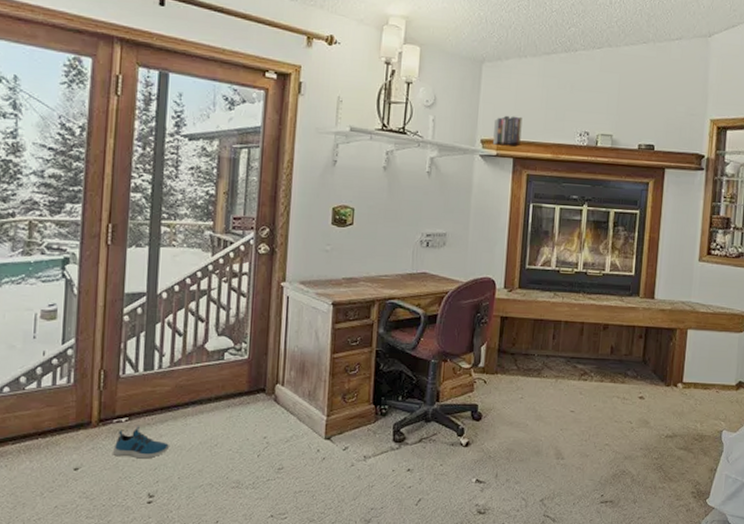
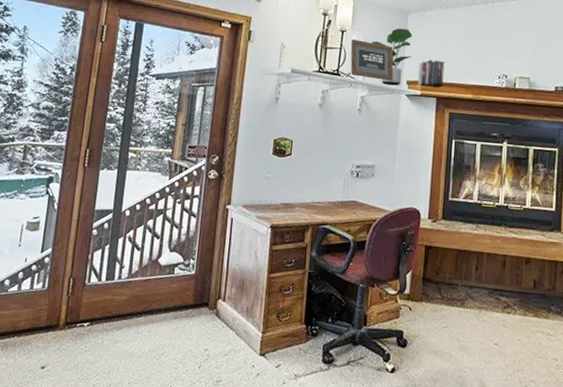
athletic shoe: present [113,426,170,459] -> none [75,331,123,363]
picture frame: none [418,92,467,140] -> present [350,39,394,81]
potted plant: none [441,80,487,146] -> present [371,28,412,86]

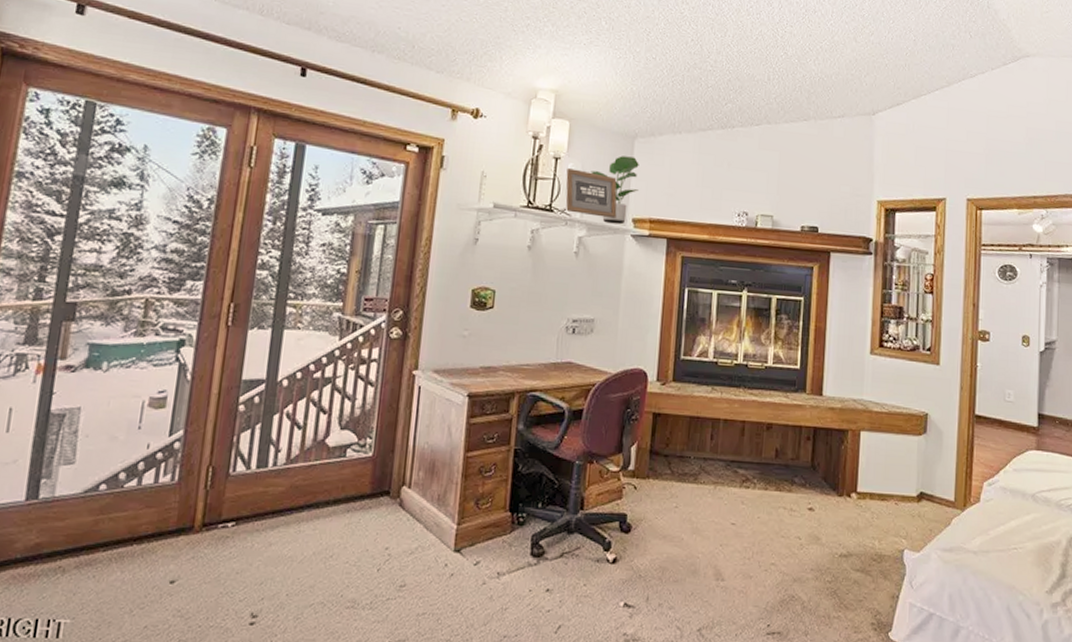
books: present [418,59,445,89] -> none [645,193,677,228]

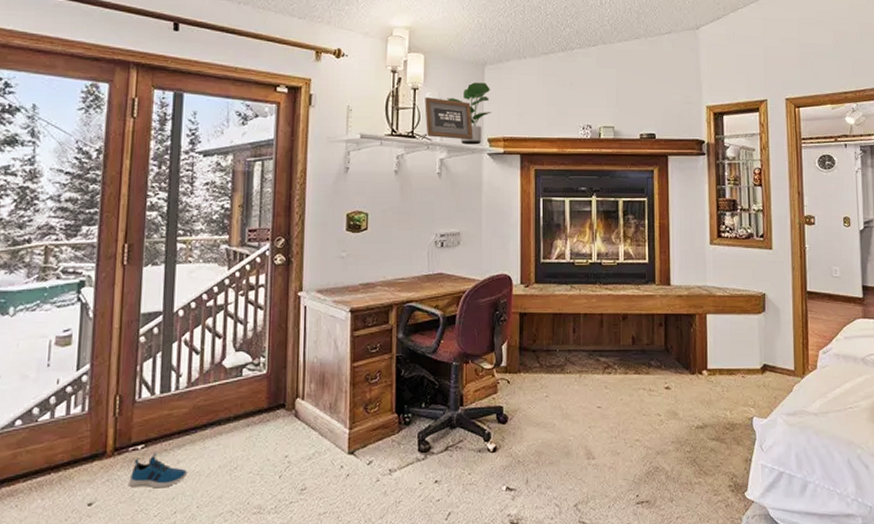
athletic shoe: none [215,532,280,571] -> present [129,453,188,489]

